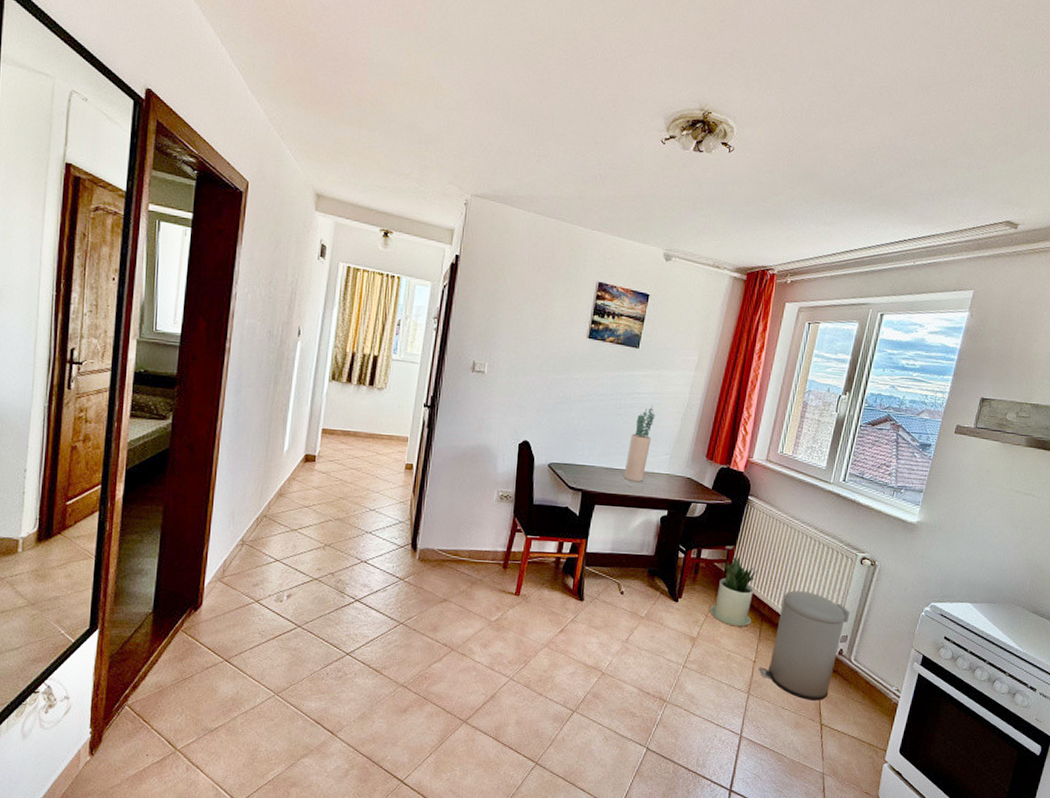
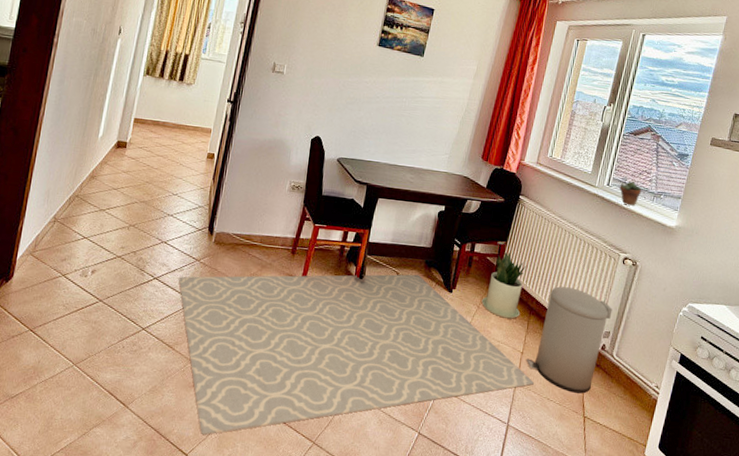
rug: none [382,584,767,761] -> present [179,274,534,436]
vase: present [623,405,655,483] -> none [405,108,436,179]
succulent plant: none [856,467,881,502] -> present [619,174,642,206]

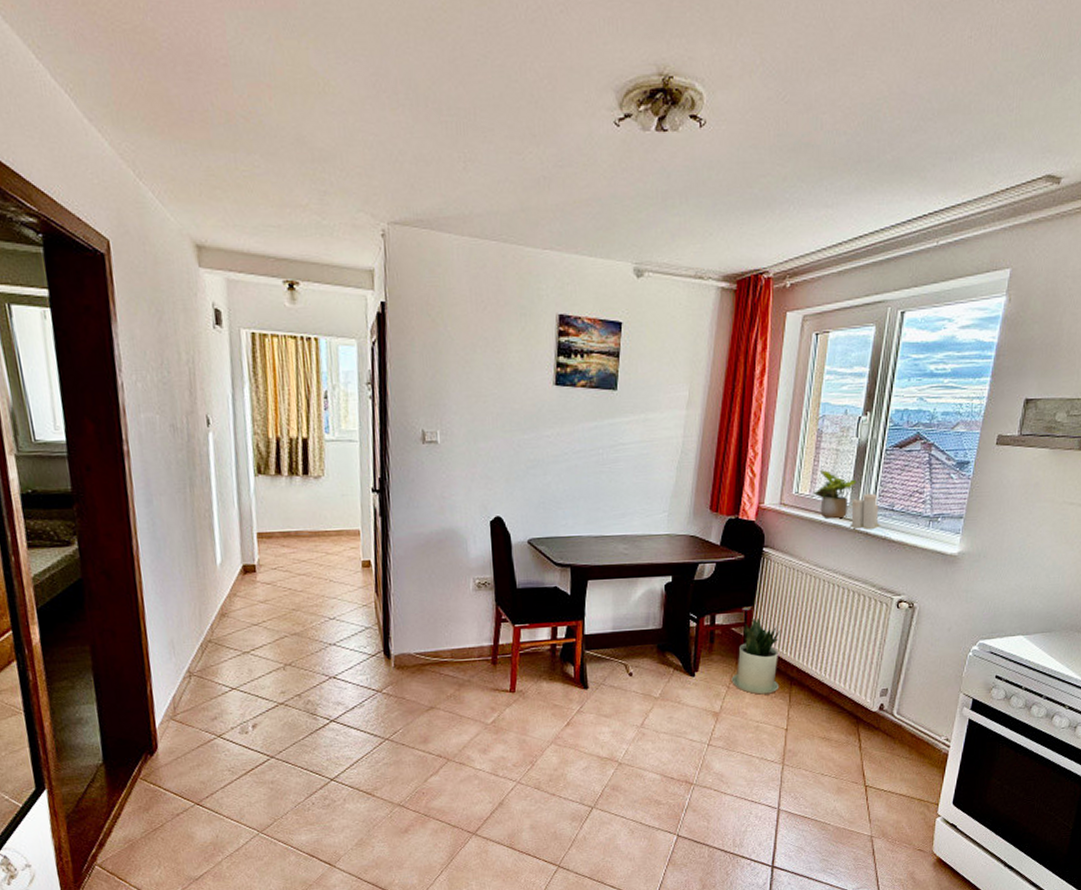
rug: present [179,274,534,436] -> none [361,662,804,881]
pedal bin: present [526,286,613,394] -> none [792,646,889,763]
potted plant: none [561,142,600,183] -> present [810,470,859,520]
candle: none [590,165,614,196] -> present [849,491,880,531]
succulent plant: present [619,174,642,206] -> none [886,497,914,538]

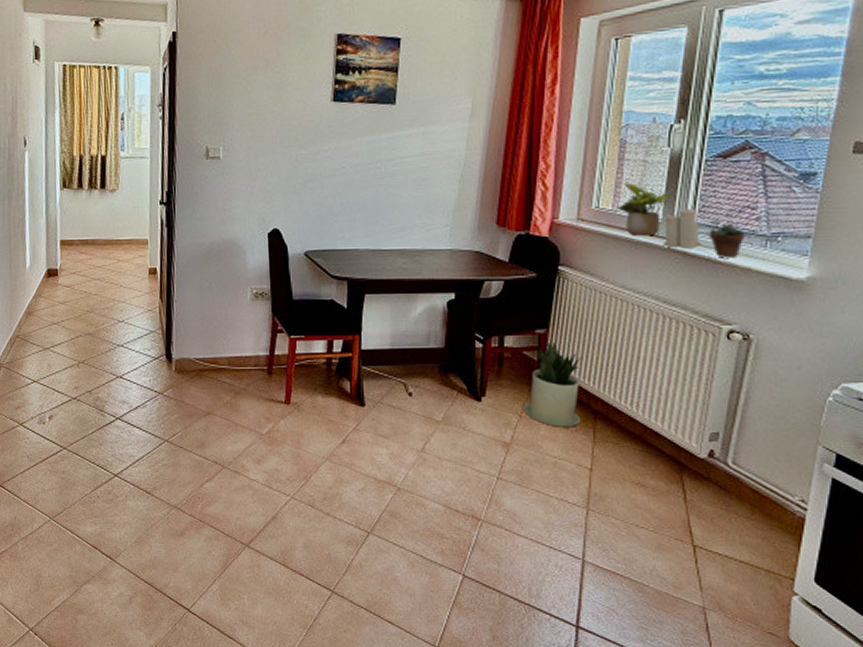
succulent plant: none [886,497,914,538] -> present [709,213,745,258]

